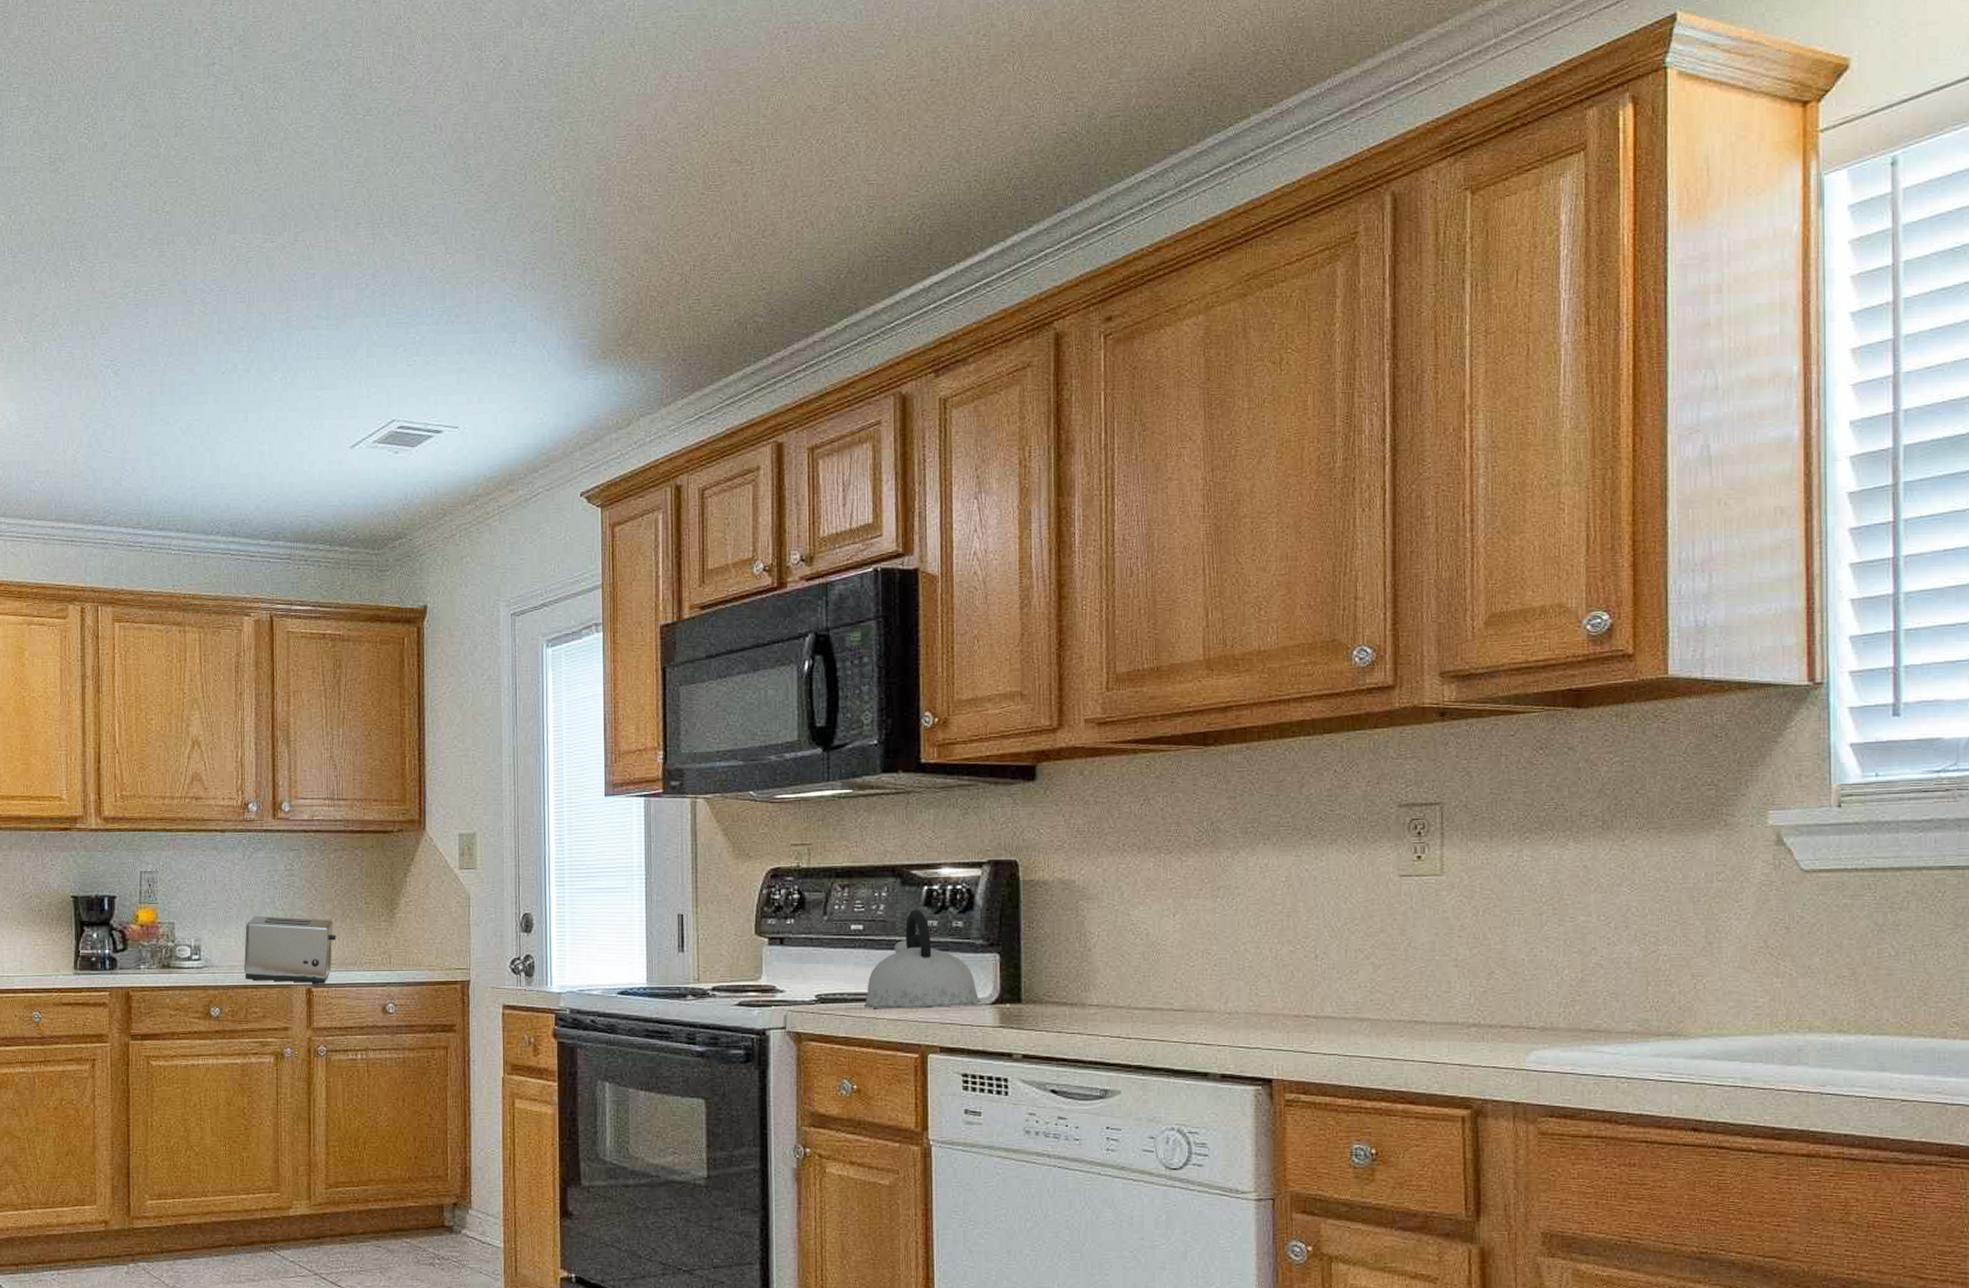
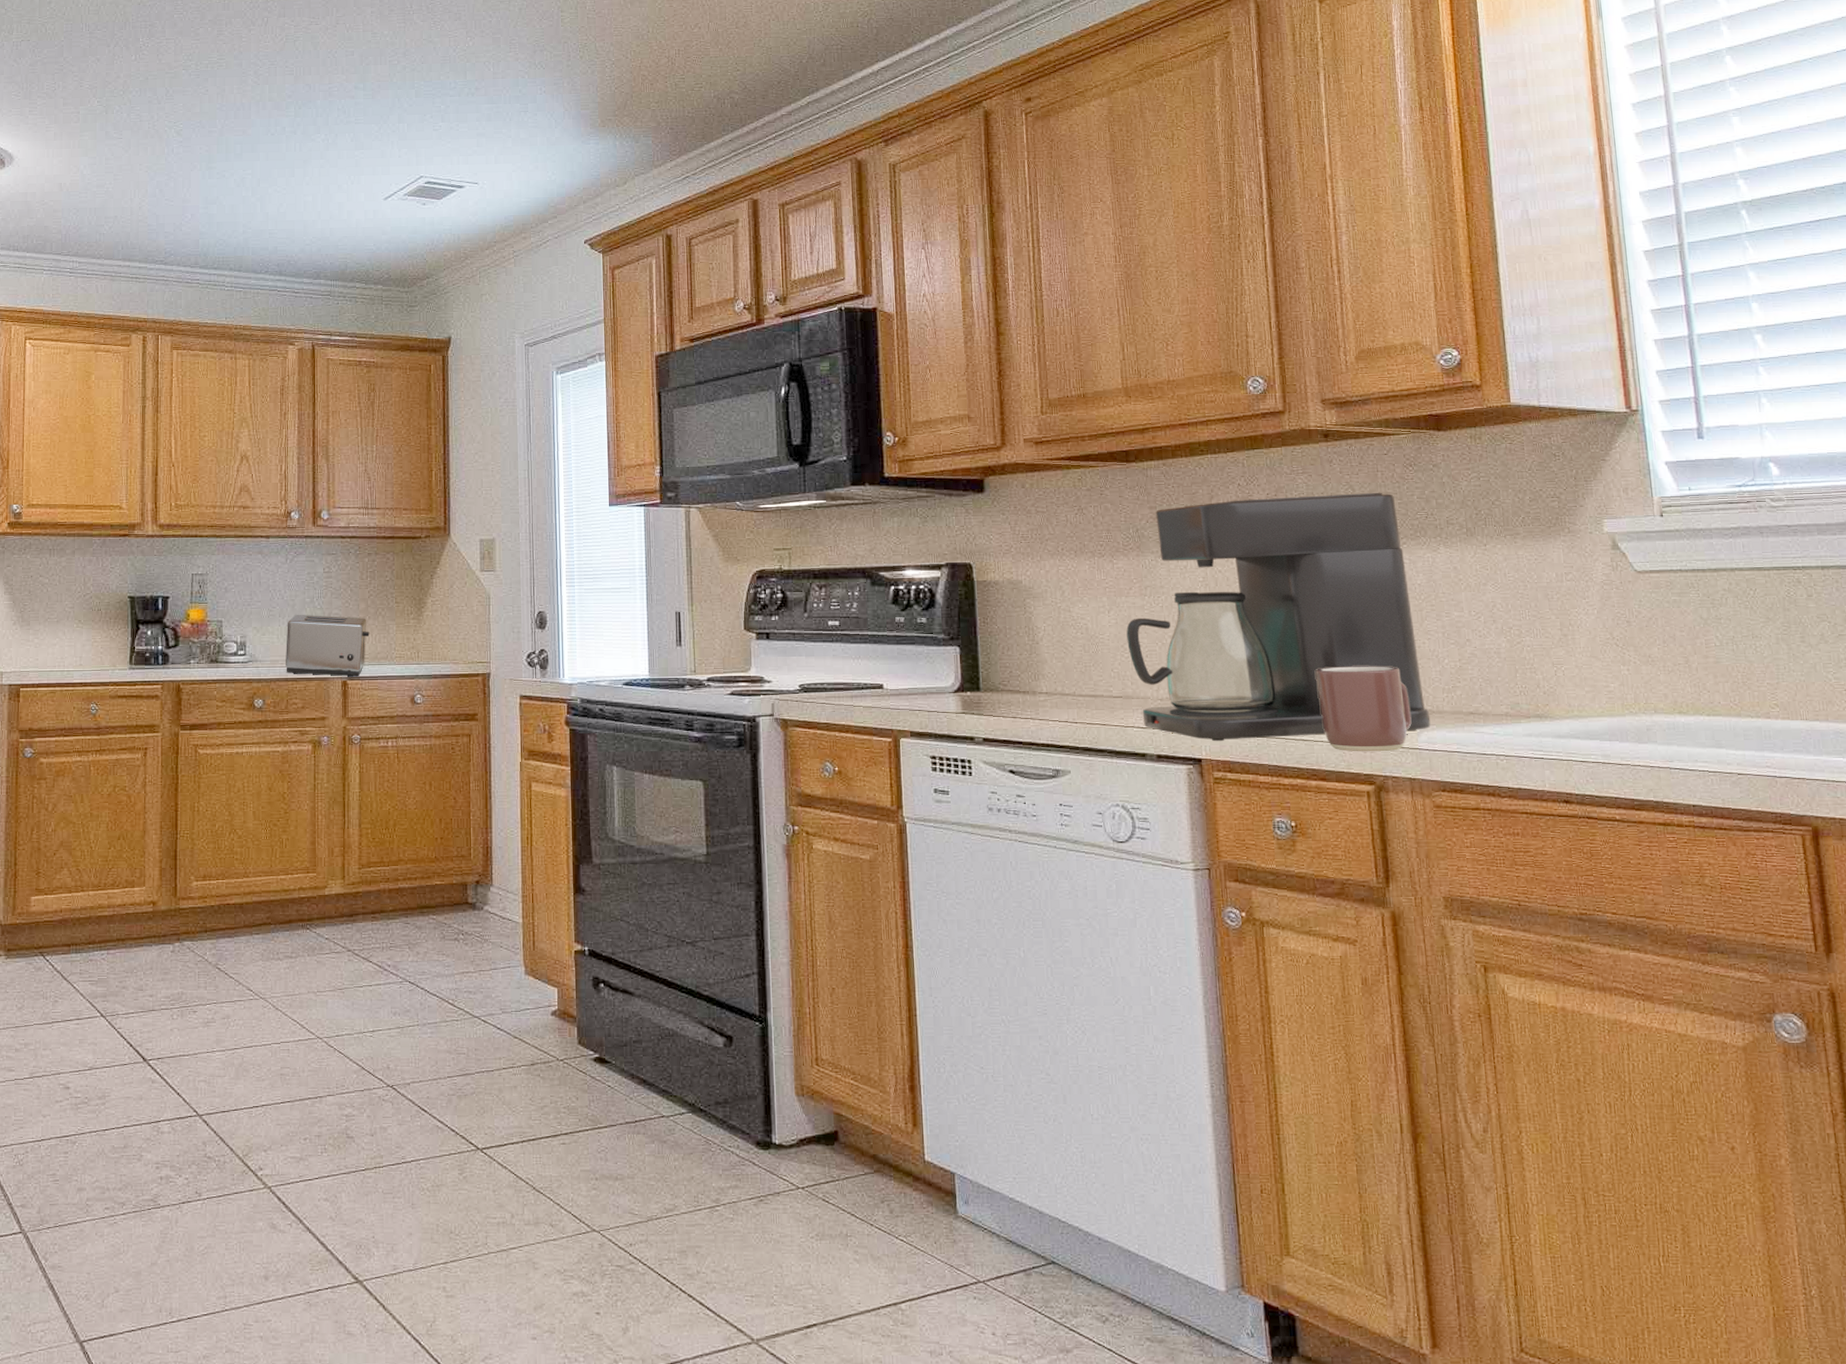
kettle: present [864,909,981,1008] -> none [842,607,945,697]
coffee maker: none [1193,780,1542,1060] -> present [1126,493,1431,742]
mug: none [1411,977,1520,1073] -> present [1315,666,1412,752]

